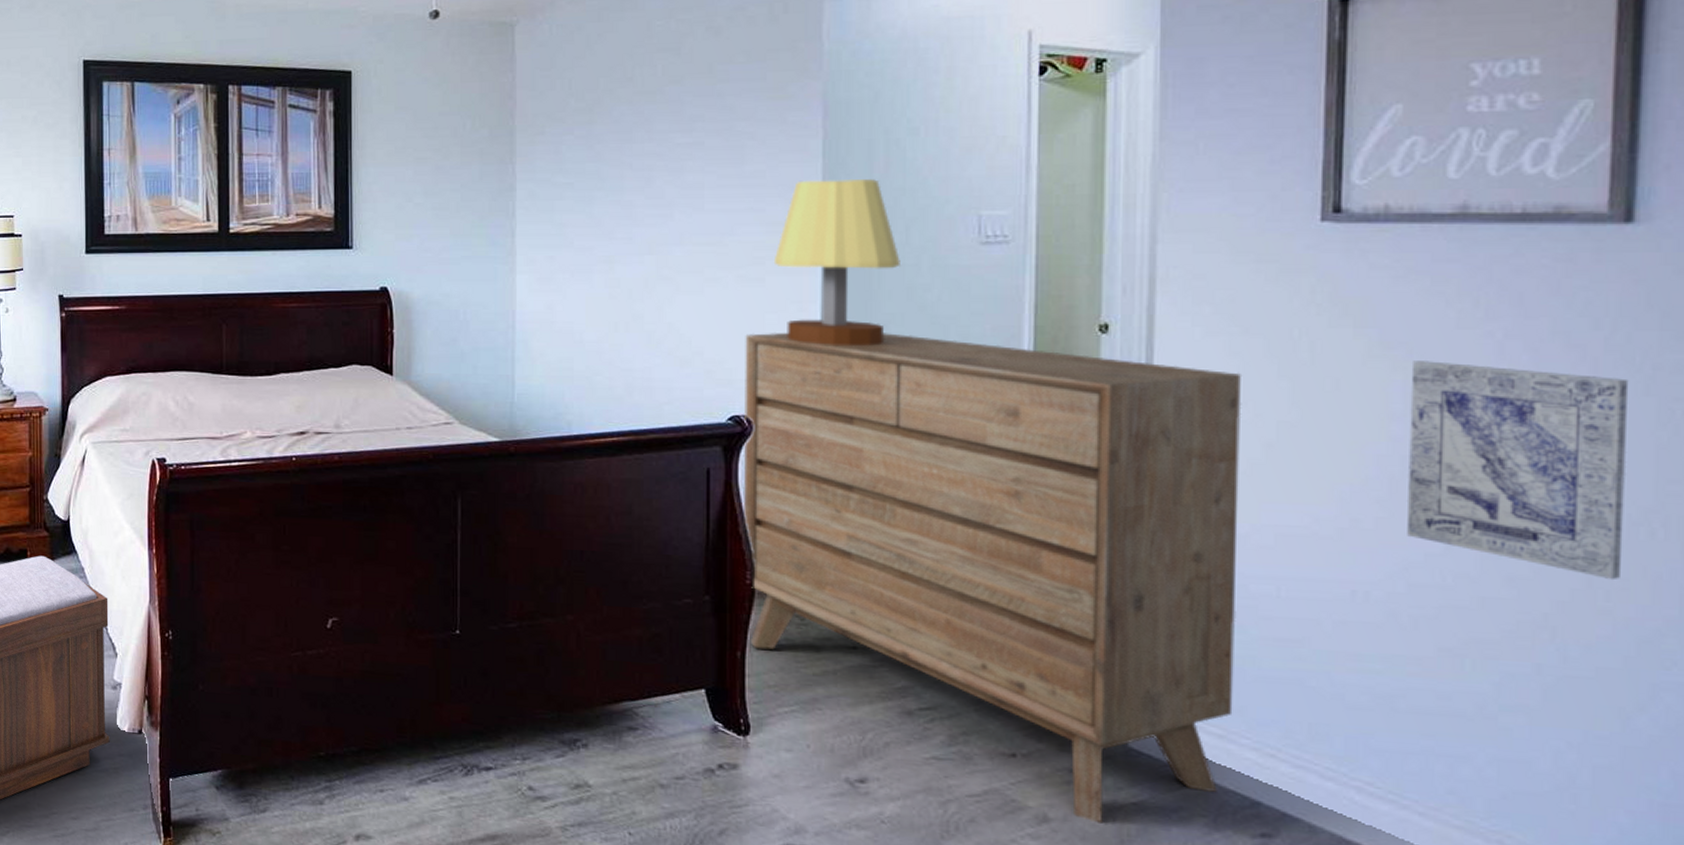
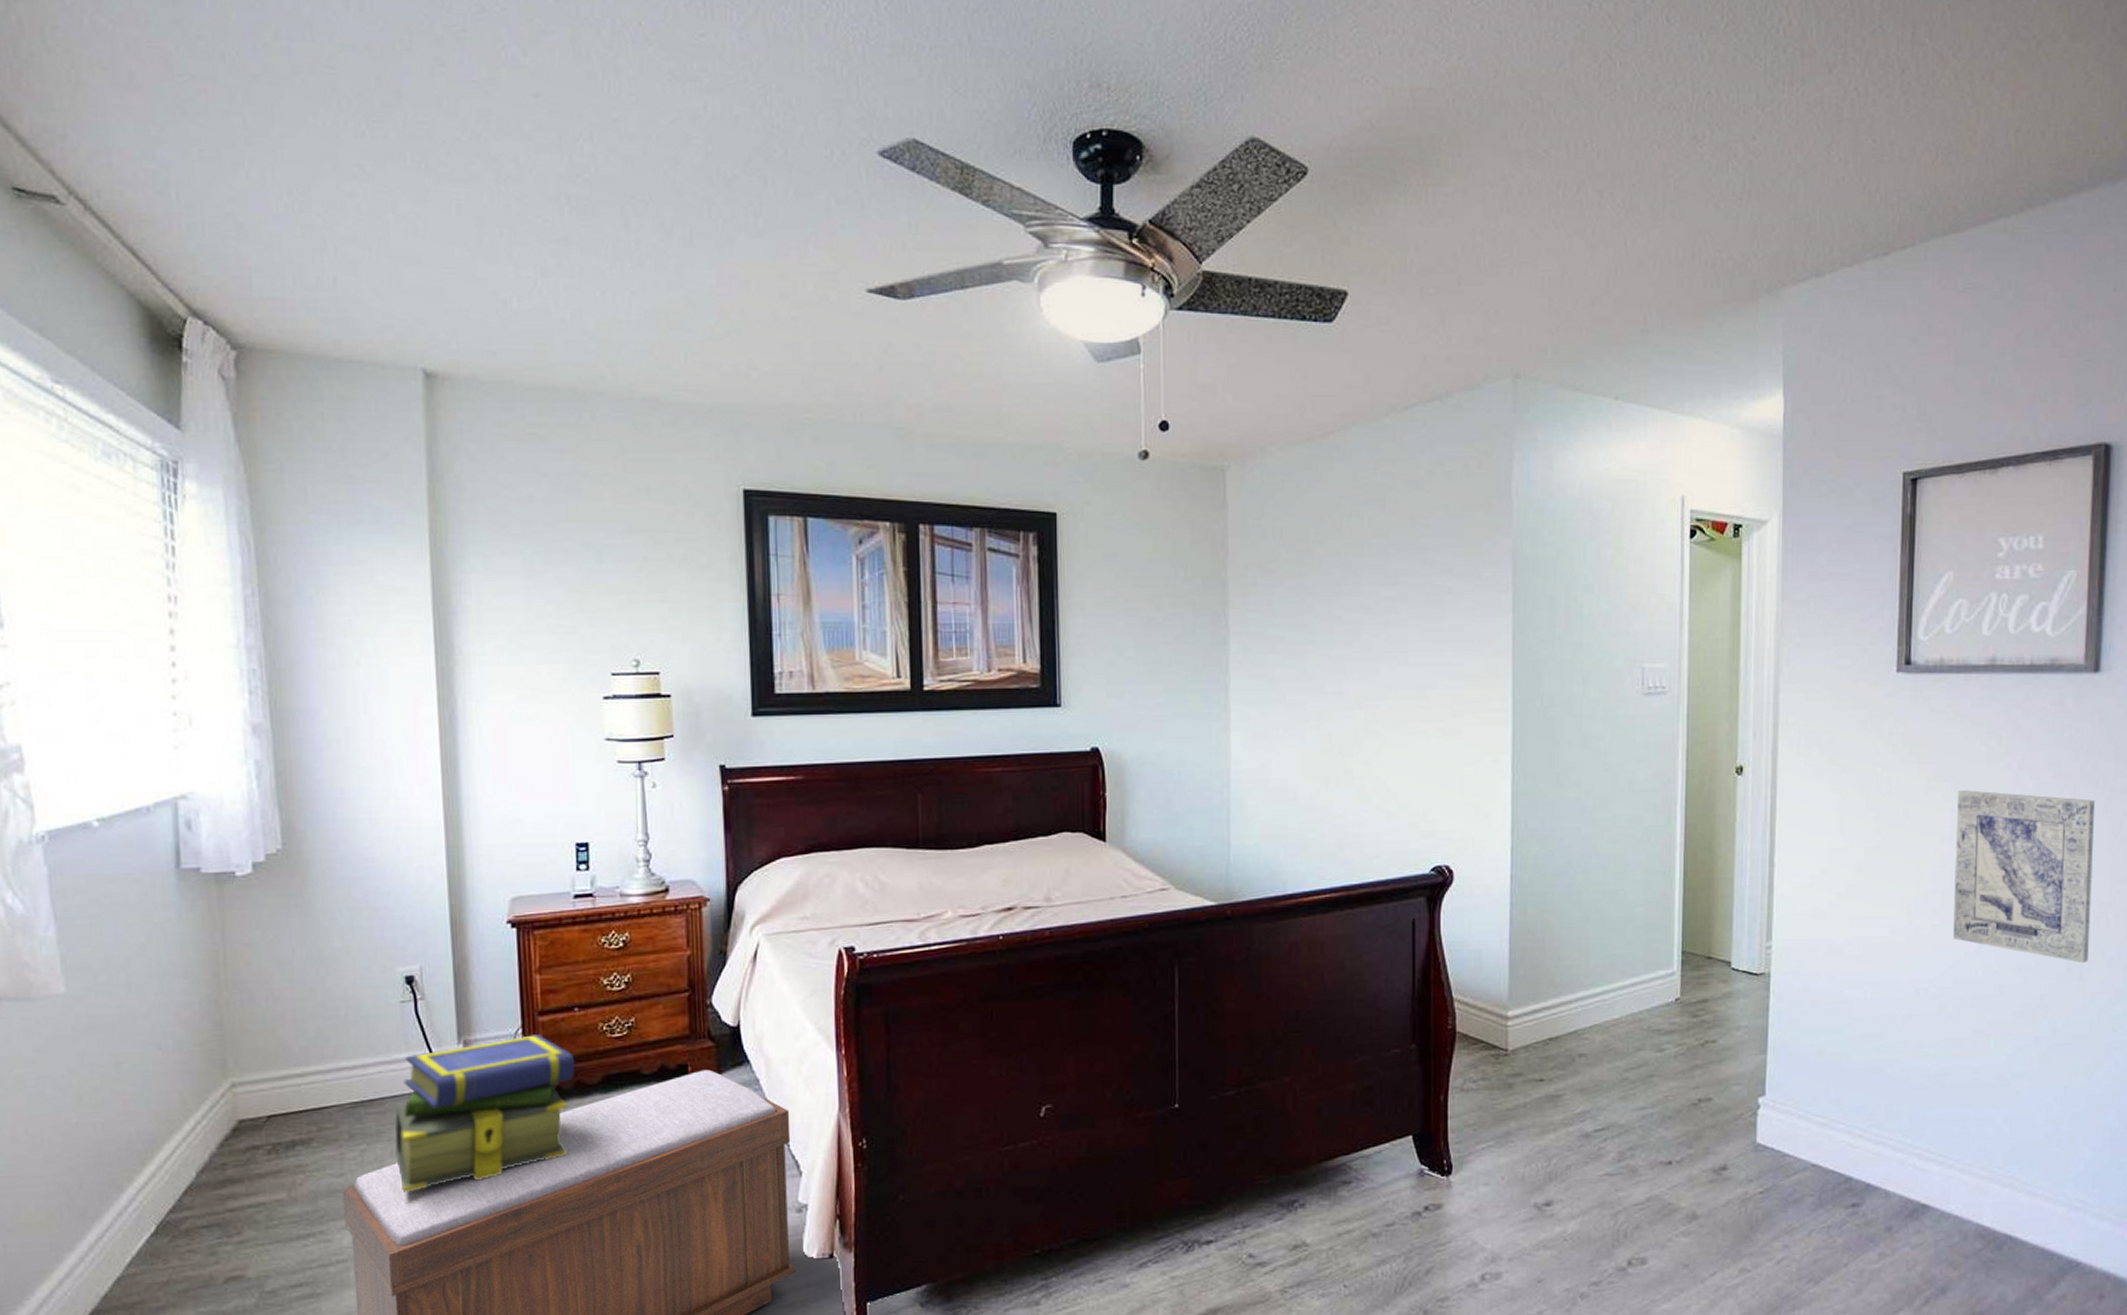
dresser: present [743,332,1243,824] -> none [1444,780,1841,1214]
table lamp: present [773,179,900,346] -> none [1470,634,1578,794]

